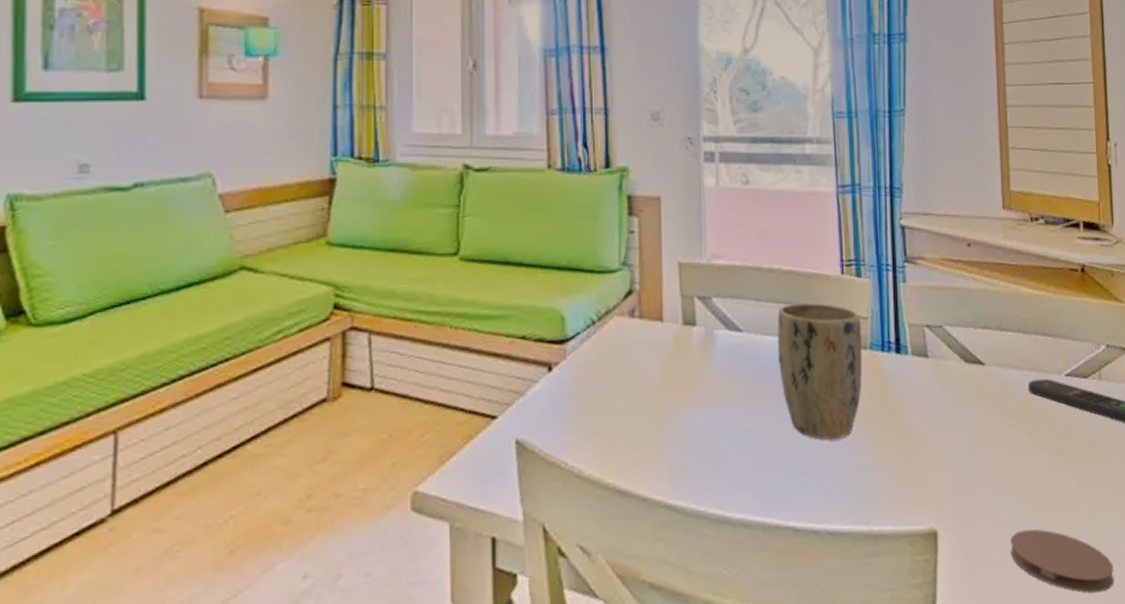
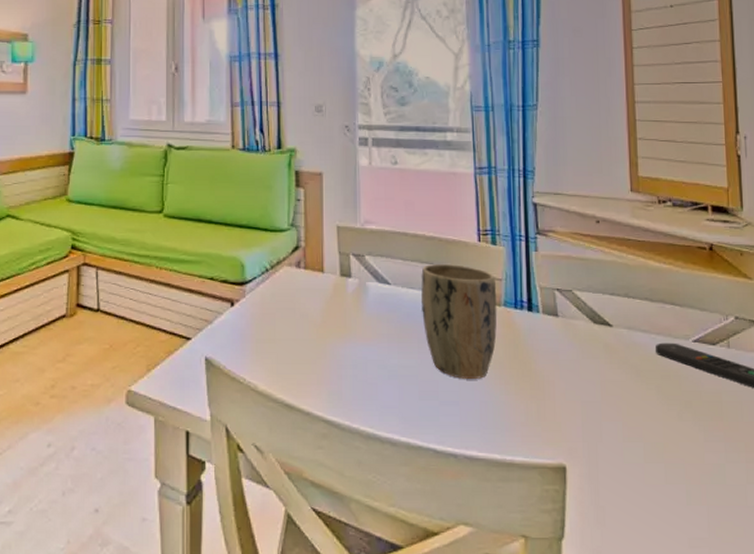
coaster: present [1010,529,1114,593] -> none [637,474,743,539]

